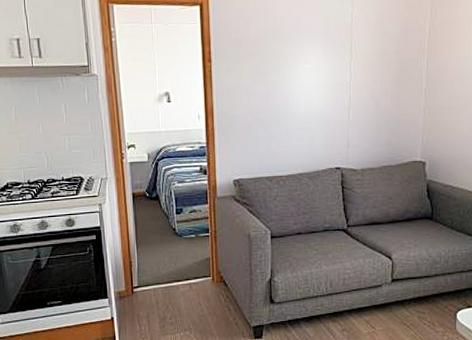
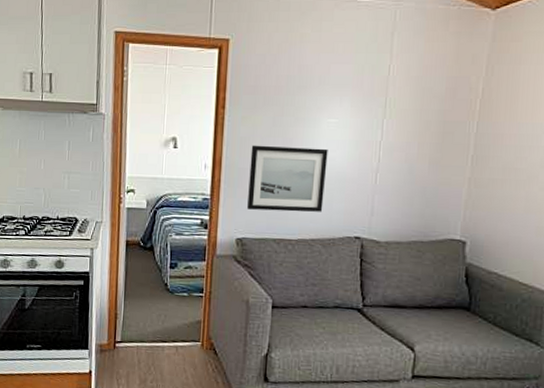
wall art: none [239,92,307,153] -> present [247,145,328,212]

